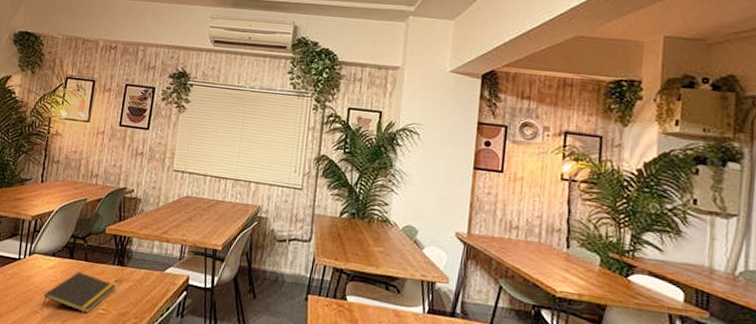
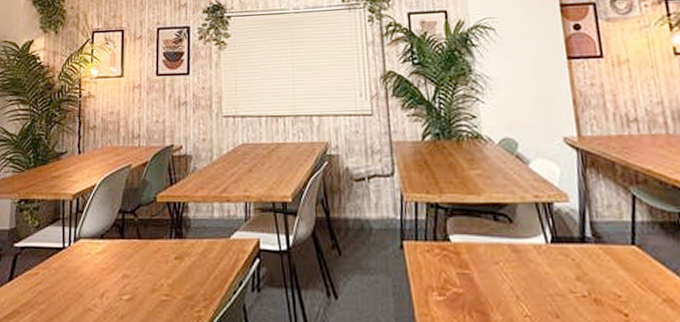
notepad: present [42,272,117,313] -> none [95,253,177,304]

